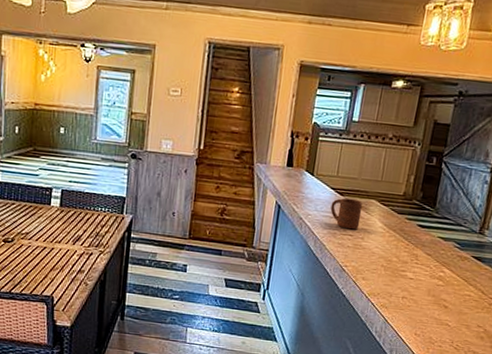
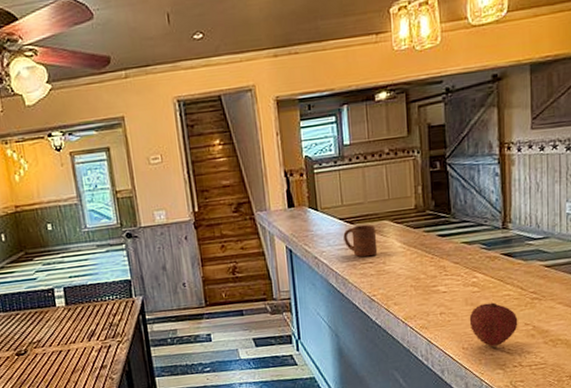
fruit: none [426,297,473,340] -> present [469,302,518,347]

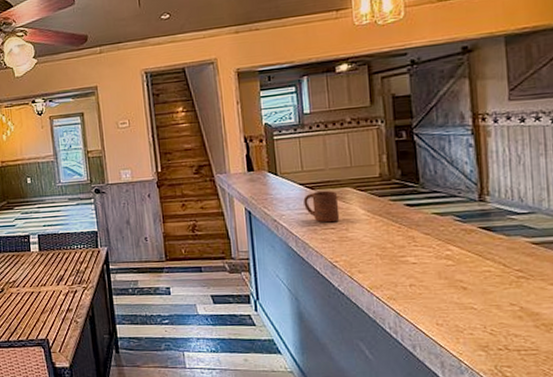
fruit: present [469,302,518,347] -> none [443,278,502,325]

